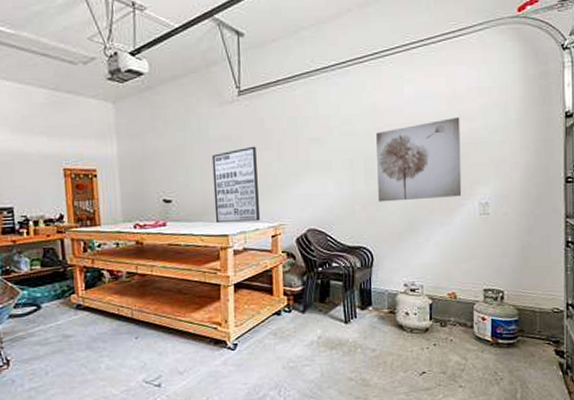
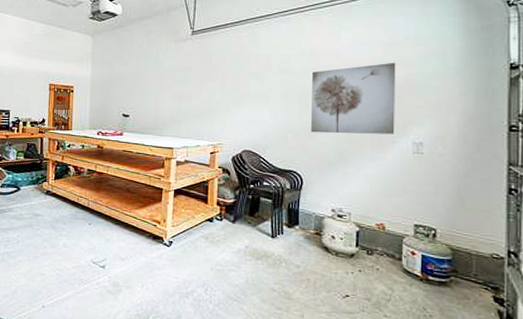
wall art: present [212,146,261,224] -> none [163,76,203,139]

